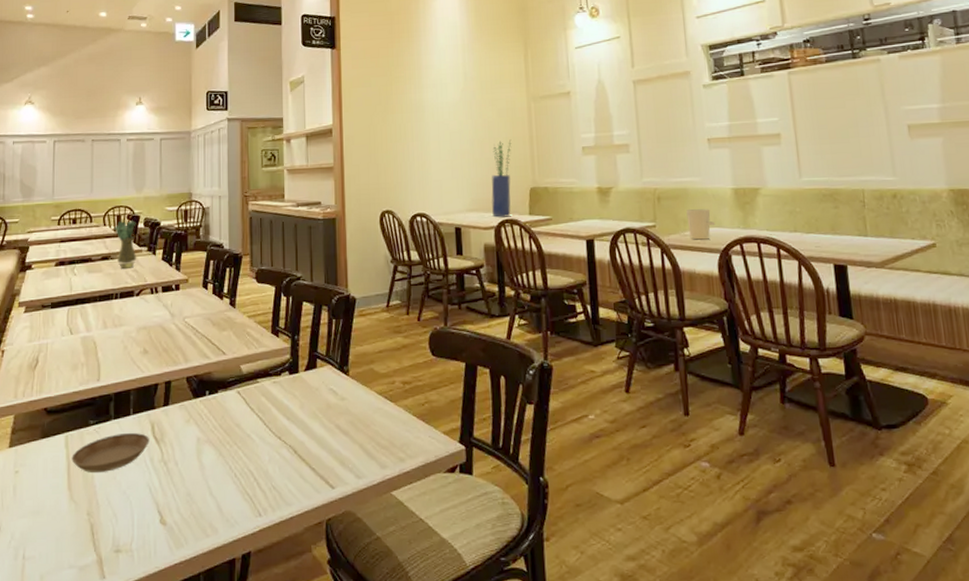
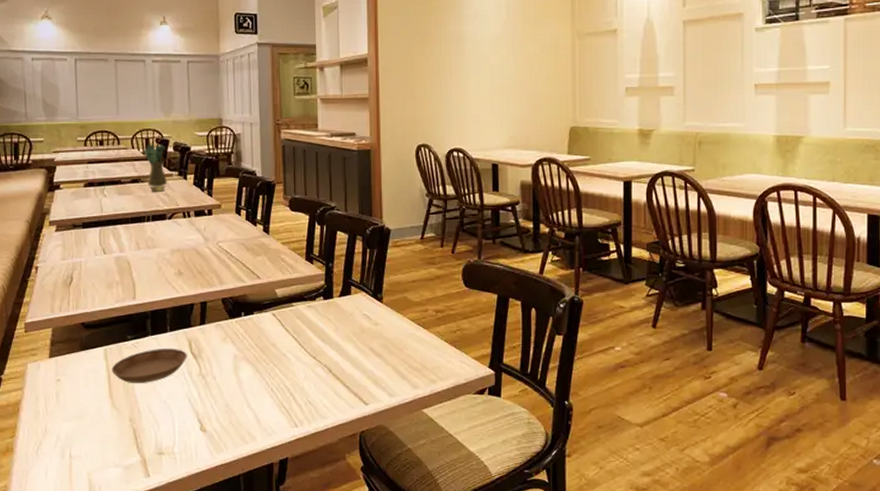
vase: present [491,139,512,218] -> none [530,77,554,156]
cup: present [686,209,716,240] -> none [726,155,755,185]

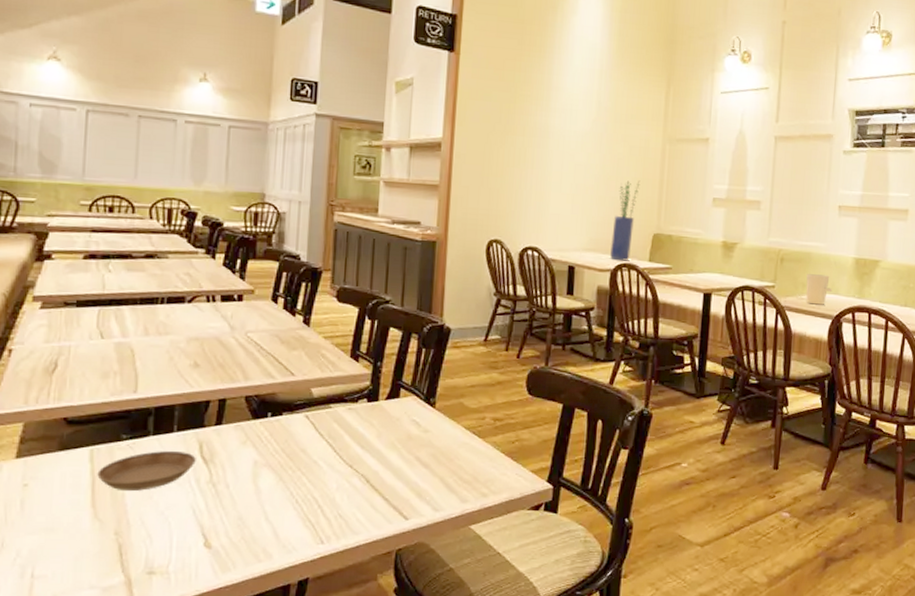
vase: present [142,142,167,192] -> none [162,213,191,271]
vase: none [530,77,554,156] -> present [610,180,641,261]
cup: none [726,155,755,185] -> present [806,274,833,305]

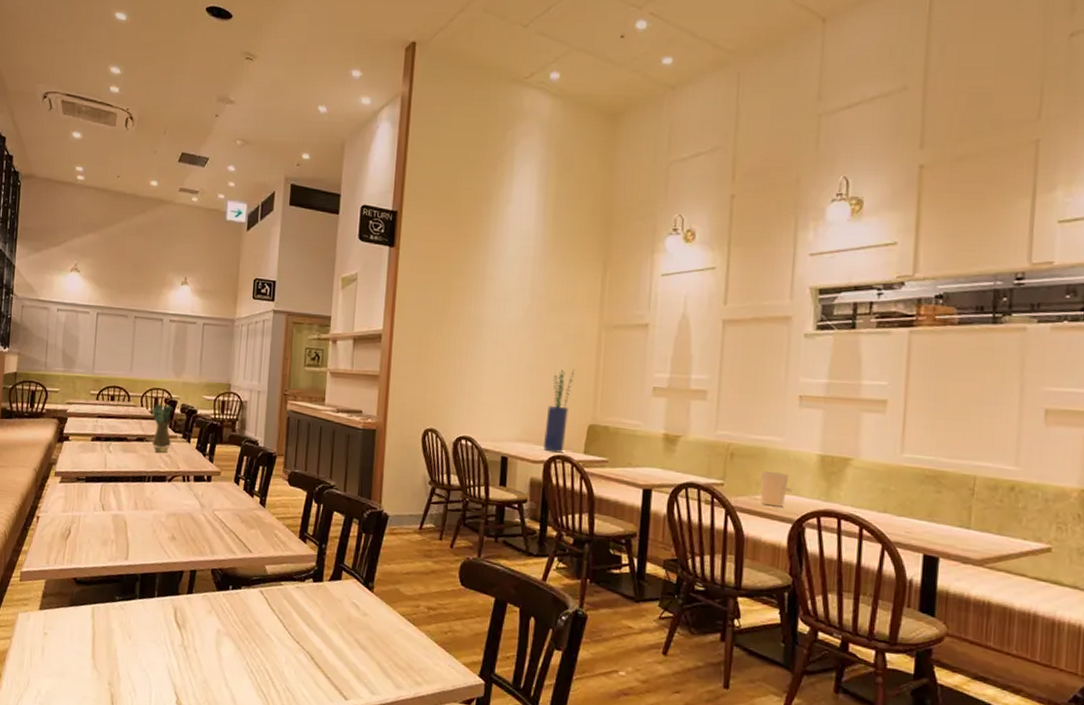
saucer: present [97,450,196,492] -> none [97,613,171,648]
vase: none [162,213,191,271] -> present [150,402,172,453]

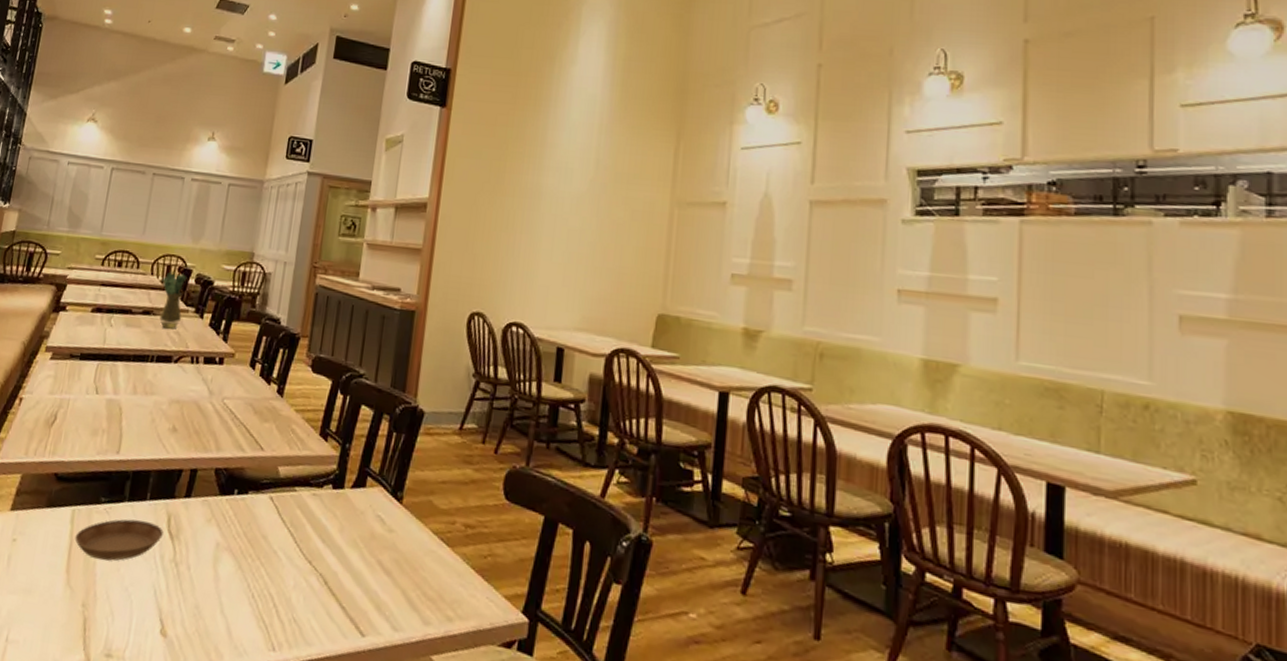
saucer: none [97,613,171,648] -> present [75,519,163,561]
vase: present [544,369,575,453] -> none [605,249,643,346]
cup: present [760,471,793,507] -> none [854,376,892,419]

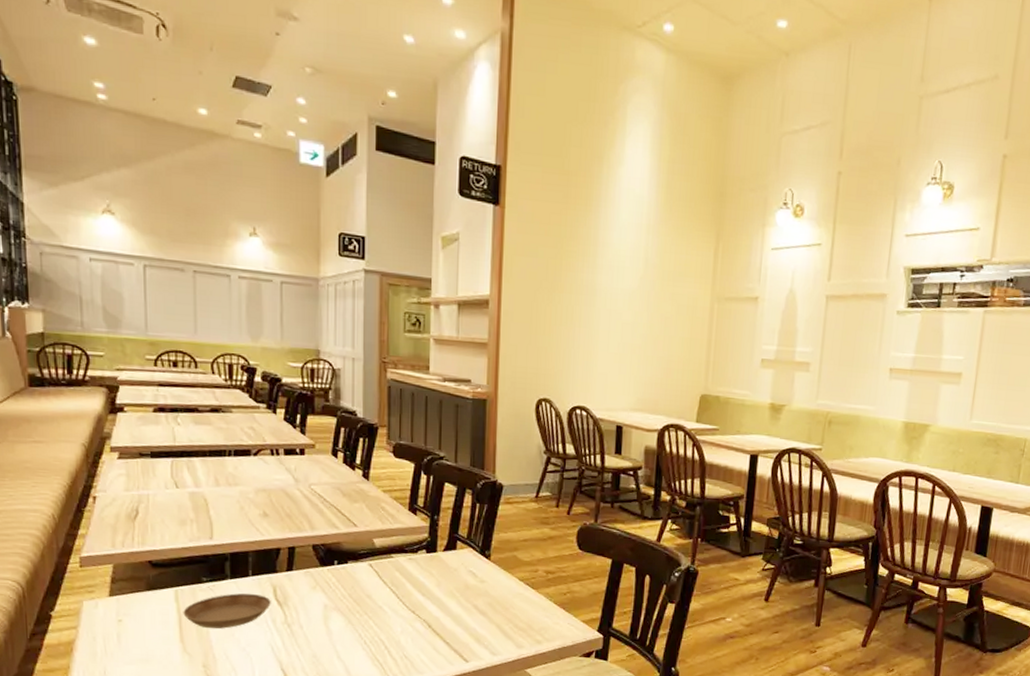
vase: present [159,270,186,329] -> none [224,368,253,425]

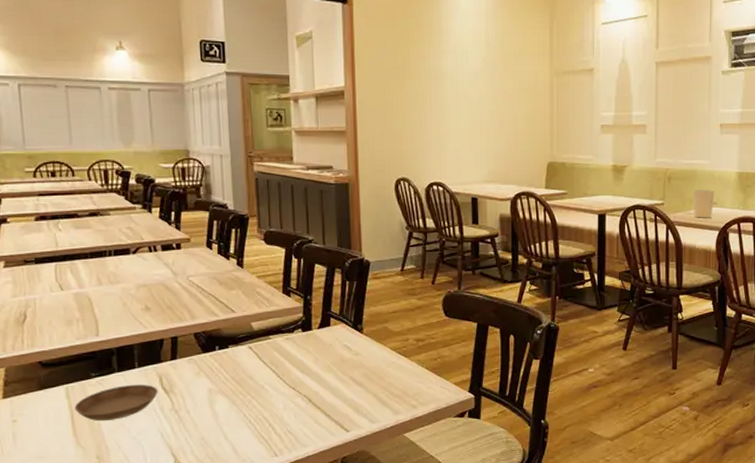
cup: none [853,437,880,469] -> present [693,190,718,218]

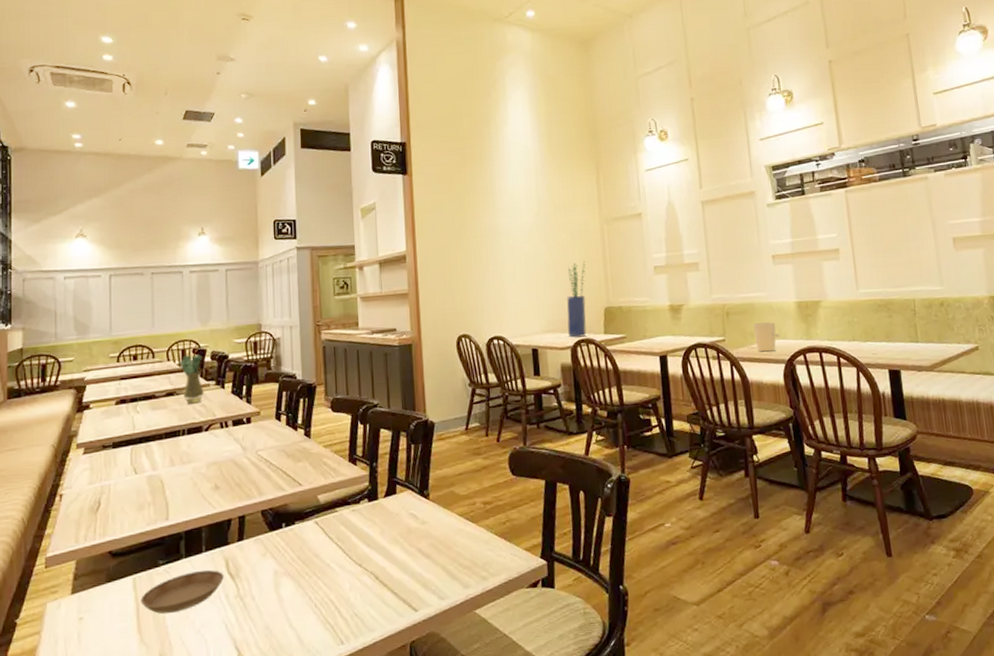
vase: none [100,174,130,226] -> present [178,353,204,404]
vase: none [509,113,532,190] -> present [567,261,587,338]

